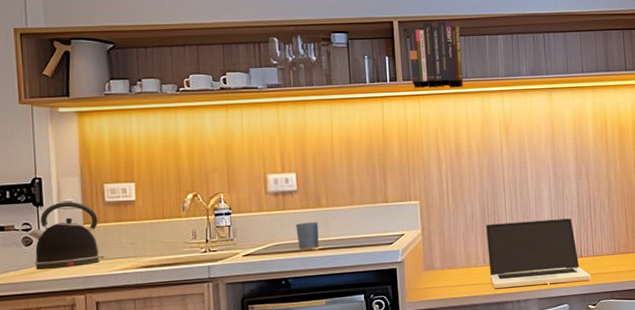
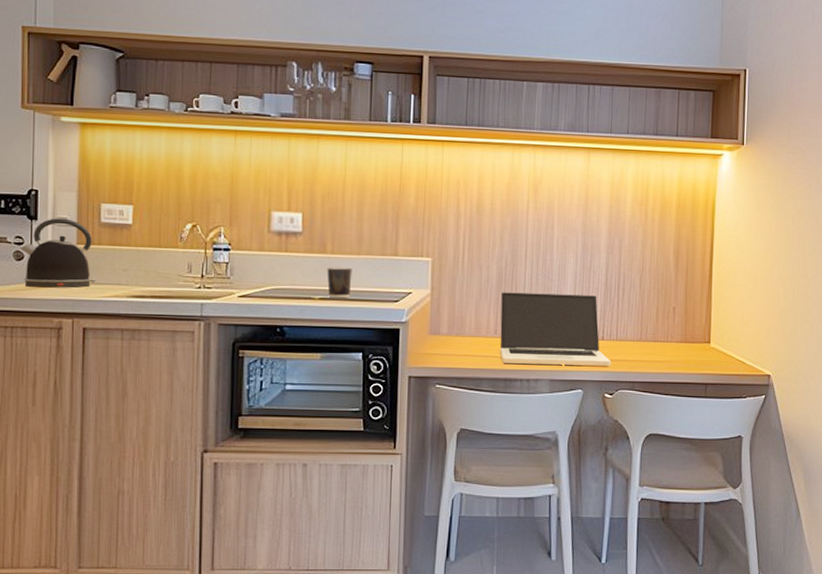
mug: present [296,222,319,250] -> none [297,268,322,297]
mug: none [323,217,348,247] -> present [327,267,352,298]
books: present [408,21,464,89] -> none [437,60,496,137]

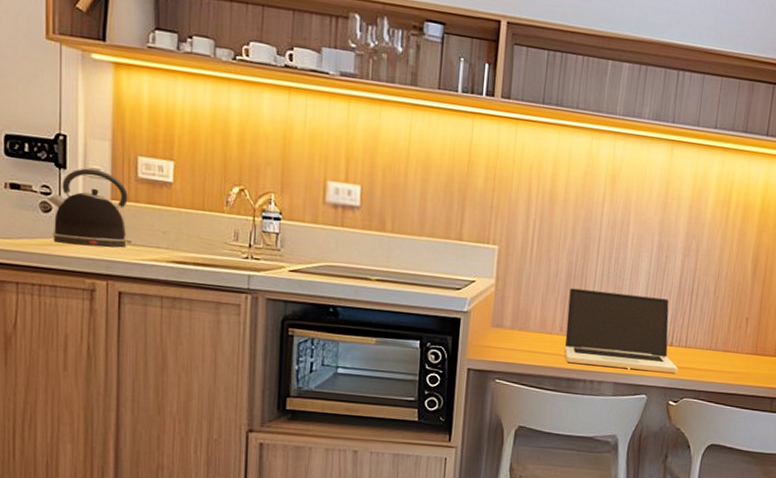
mug: present [327,267,352,298] -> none [385,247,413,282]

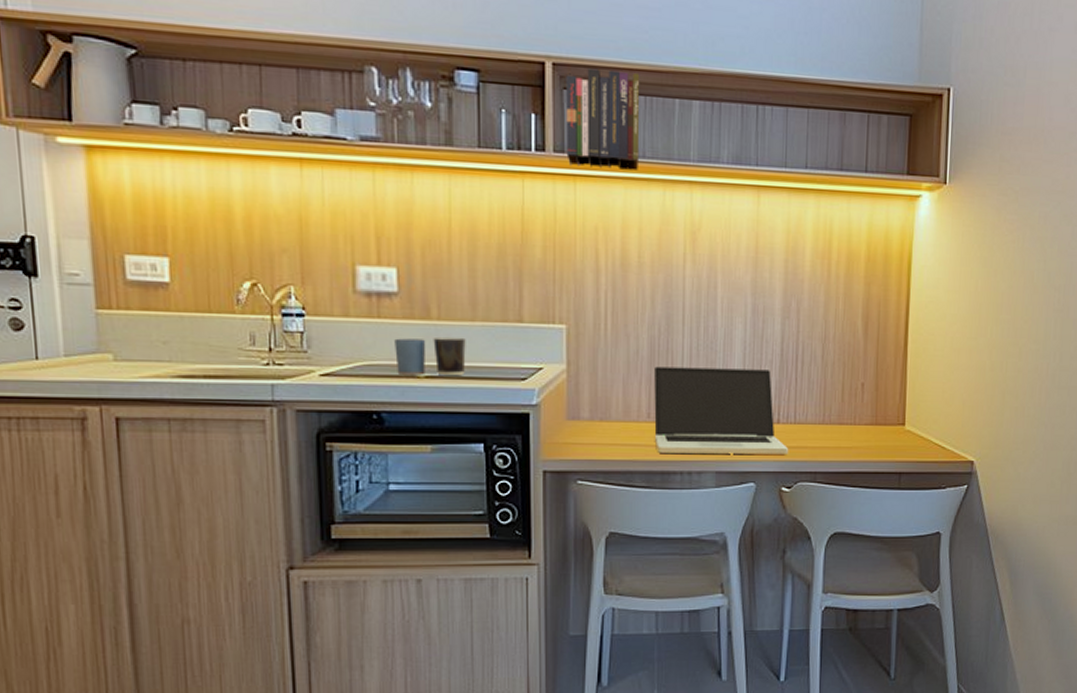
kettle: present [47,168,132,248] -> none [17,274,126,367]
mug: none [353,245,380,278] -> present [394,338,426,375]
mug: none [385,247,413,282] -> present [433,336,466,376]
books: none [512,28,580,119] -> present [566,68,640,171]

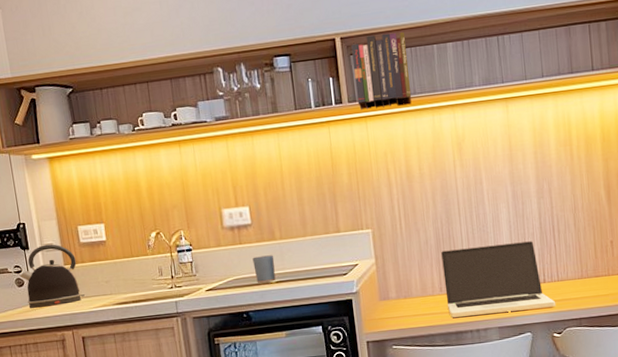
kettle: none [17,274,126,367] -> present [19,244,85,308]
mug: present [433,336,466,376] -> none [278,249,303,280]

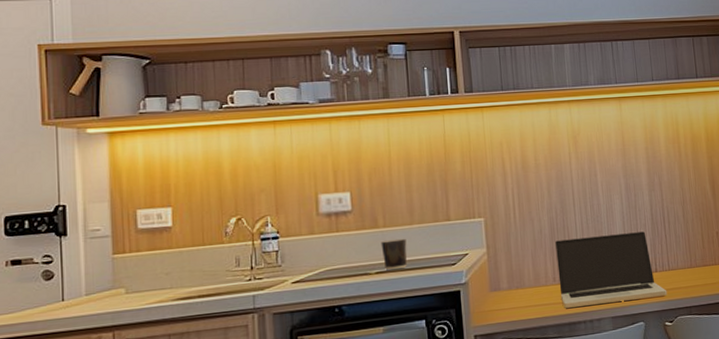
kettle: present [19,244,85,308] -> none [48,230,136,306]
mug: present [252,255,276,283] -> none [350,244,376,274]
mug: none [278,249,303,280] -> present [380,238,408,271]
books: present [351,31,412,111] -> none [470,30,529,101]

